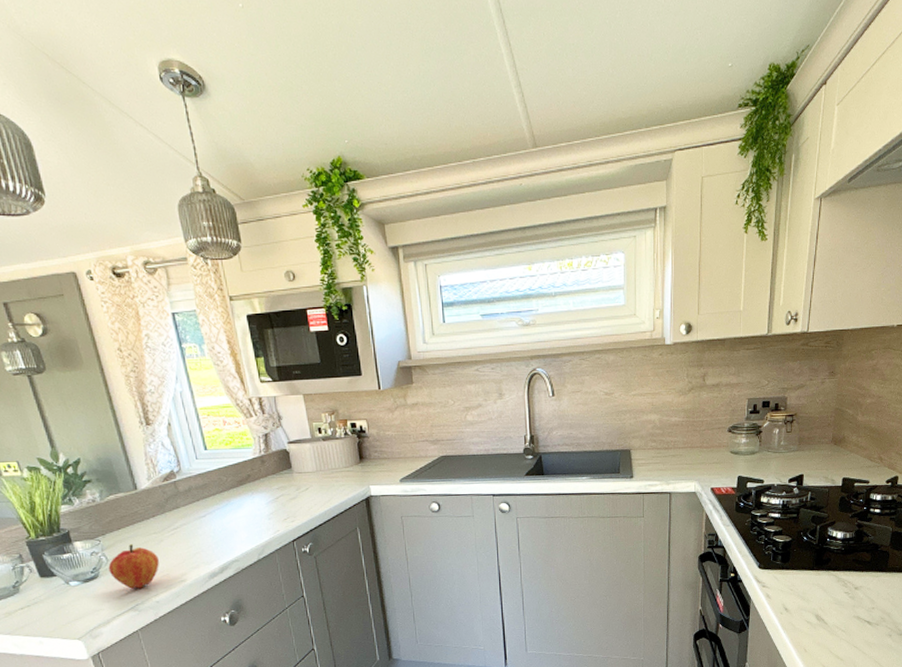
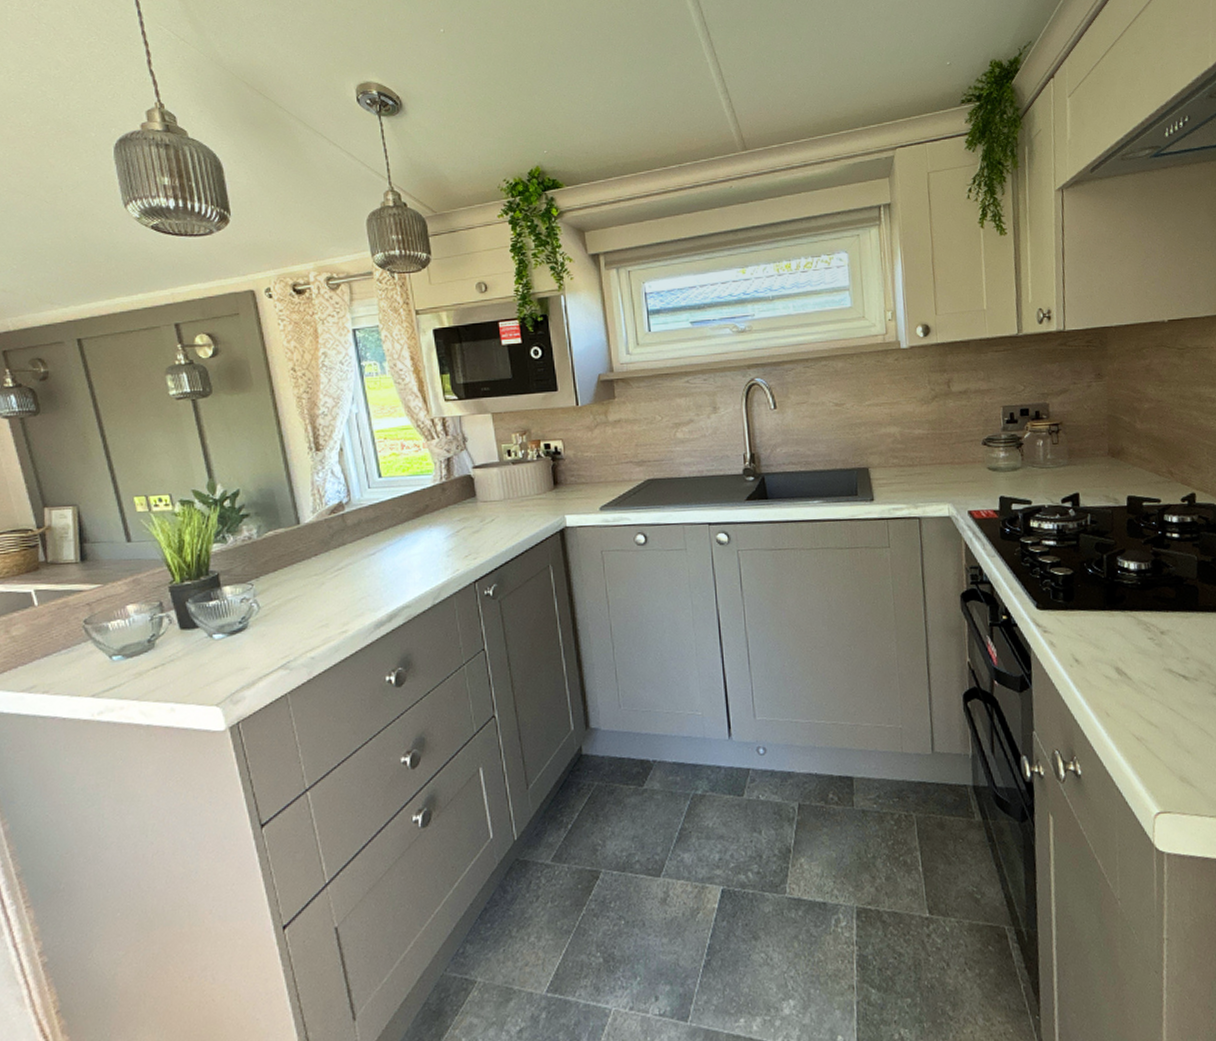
fruit: present [108,544,159,589] -> none [259,588,318,642]

